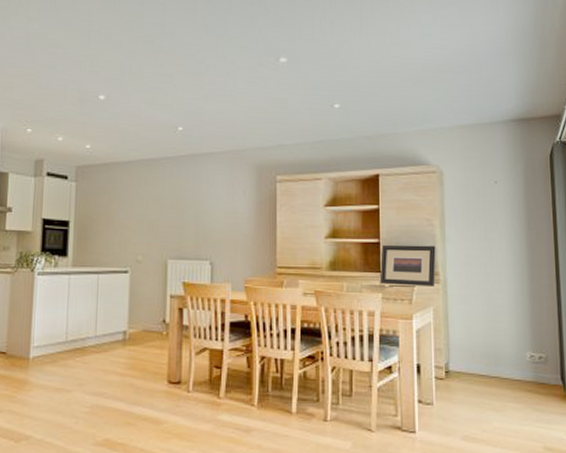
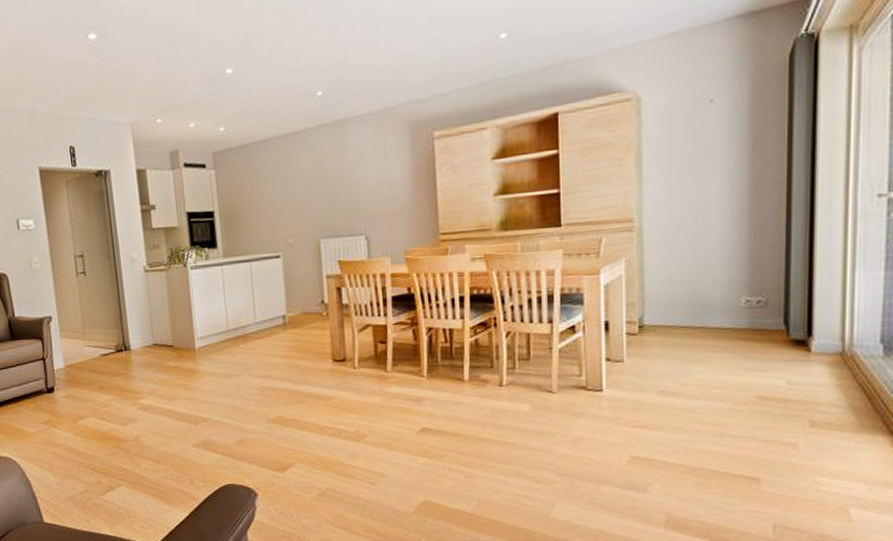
picture frame: present [380,244,436,288] -> none [560,188,630,239]

